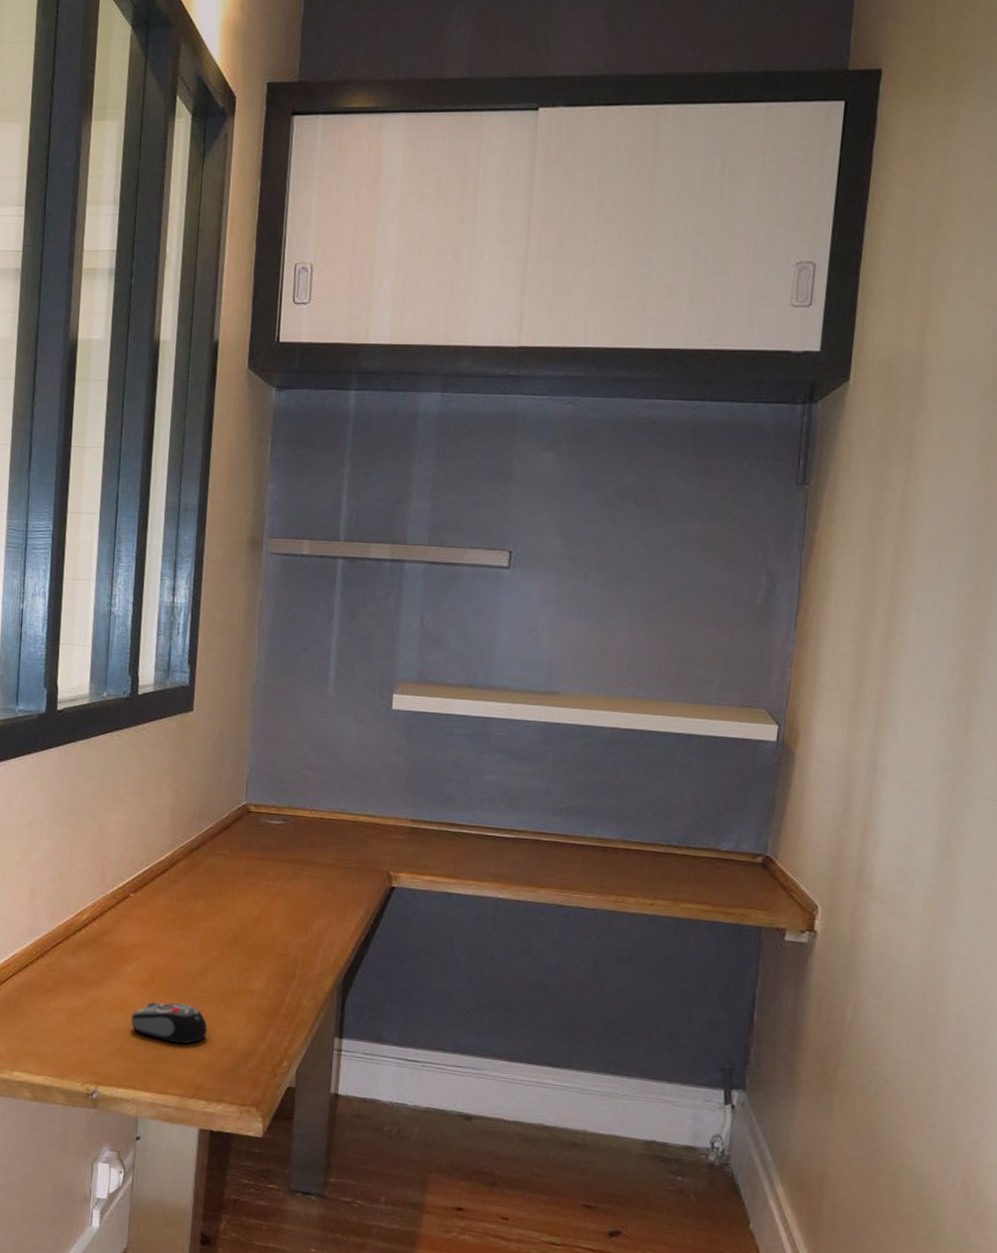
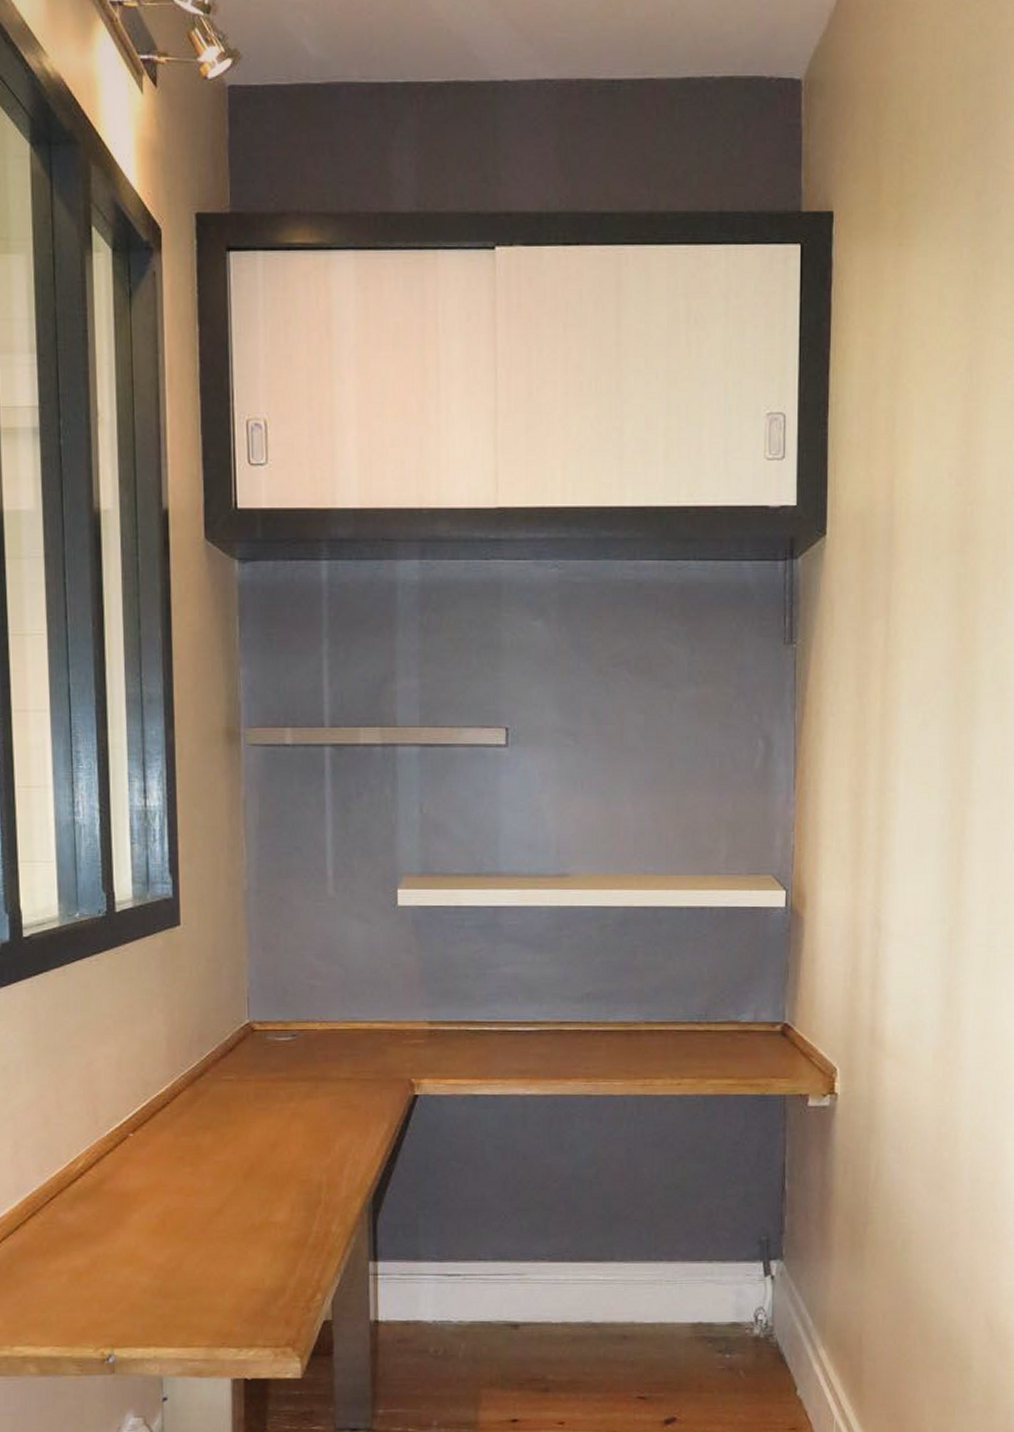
computer mouse: present [131,1002,208,1044] -> none [144,1247,230,1291]

